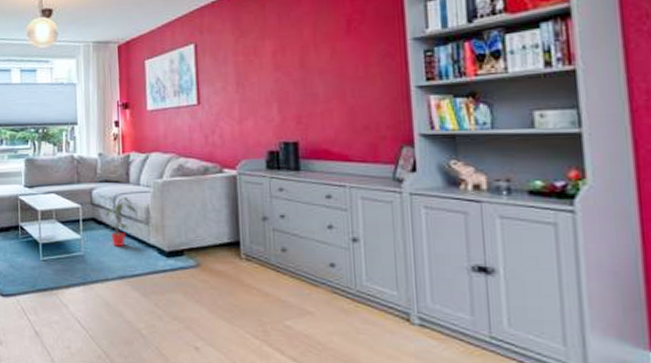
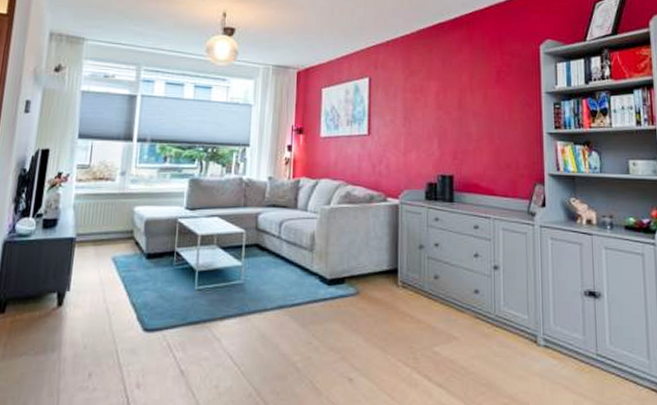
potted plant: present [95,196,137,247] -> none [261,221,303,275]

